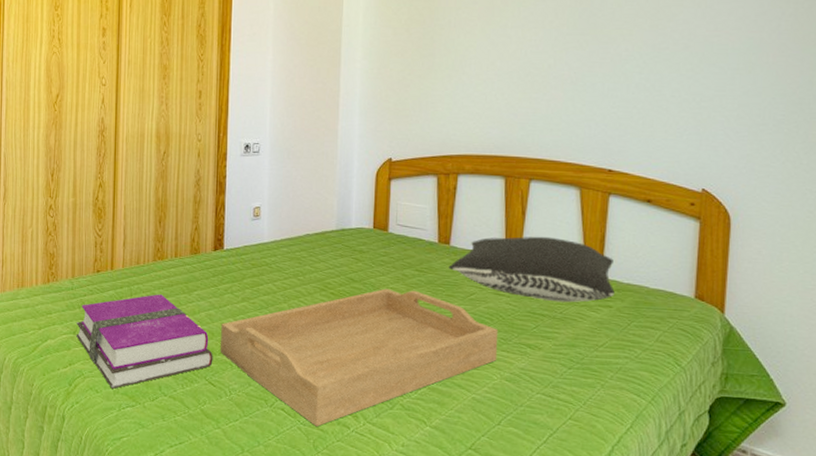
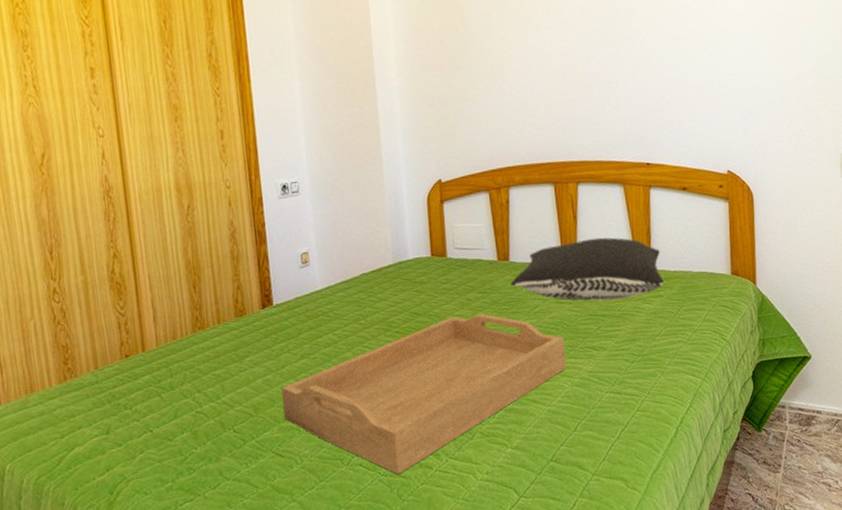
hardback book: present [76,294,213,389] -> none [108,368,278,486]

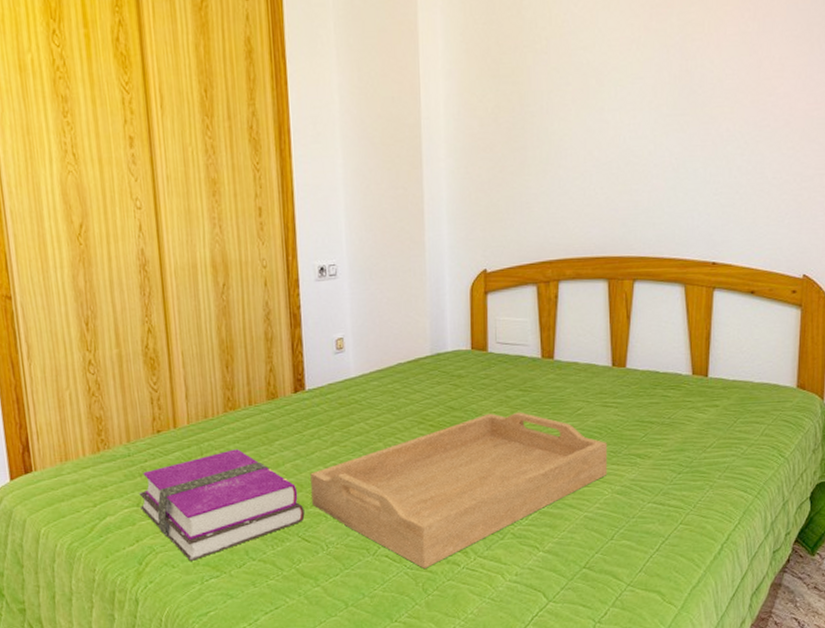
hardback book: none [108,368,278,486] -> present [139,449,305,561]
pillow: present [510,237,664,301] -> none [554,339,721,408]

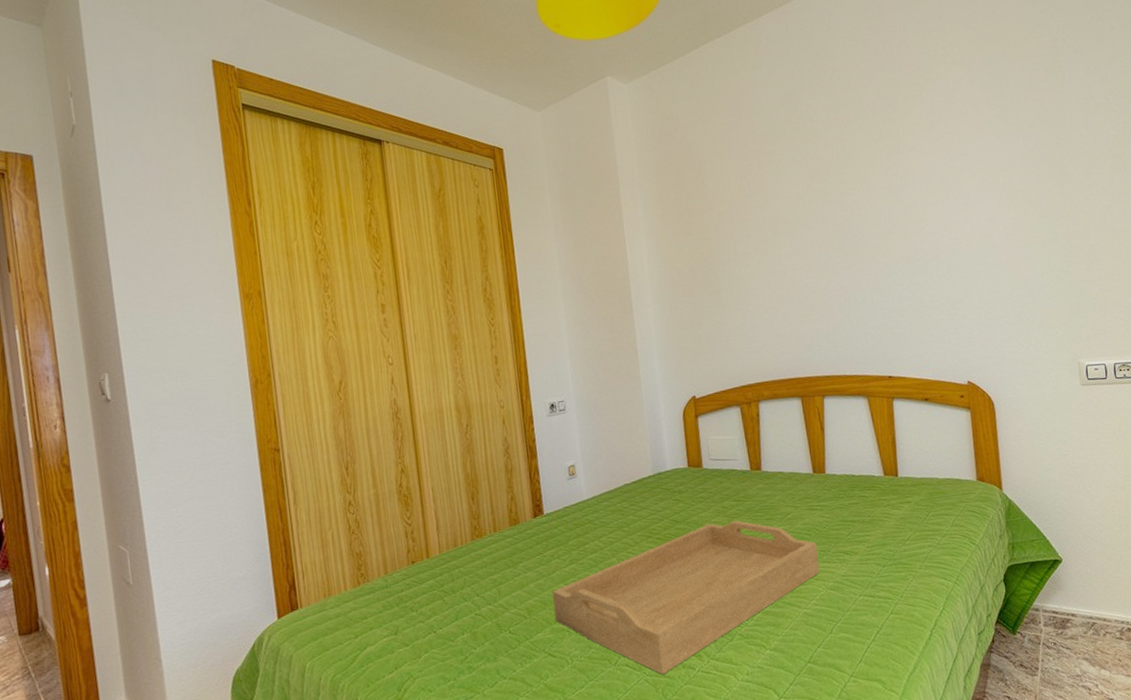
hardback book: present [139,449,305,561] -> none [397,573,550,684]

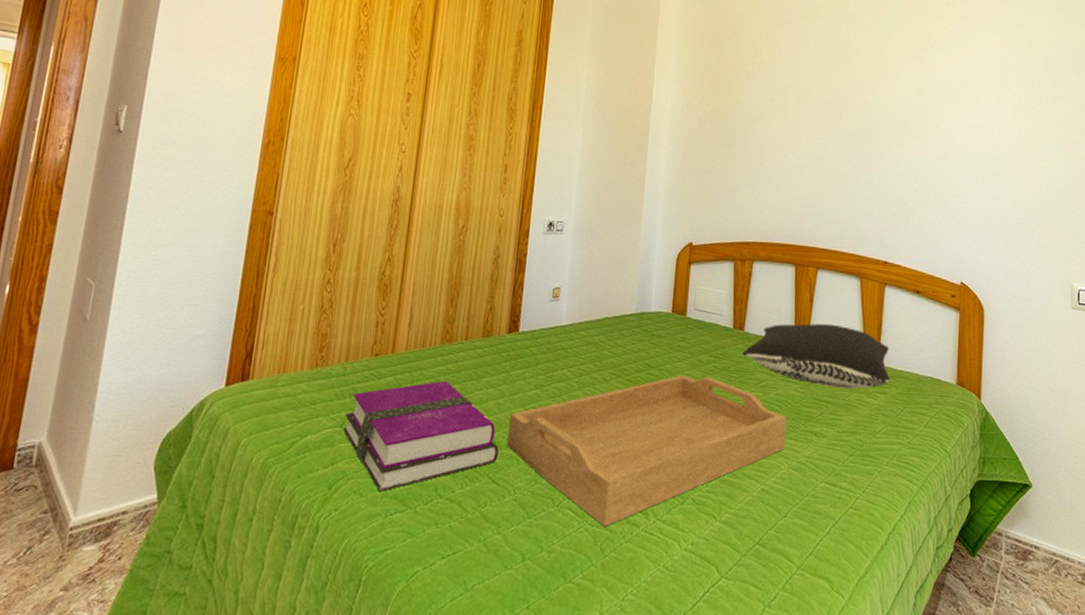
hardback book: none [397,573,550,684] -> present [343,381,499,492]
pillow: none [763,447,911,508] -> present [742,323,890,390]

